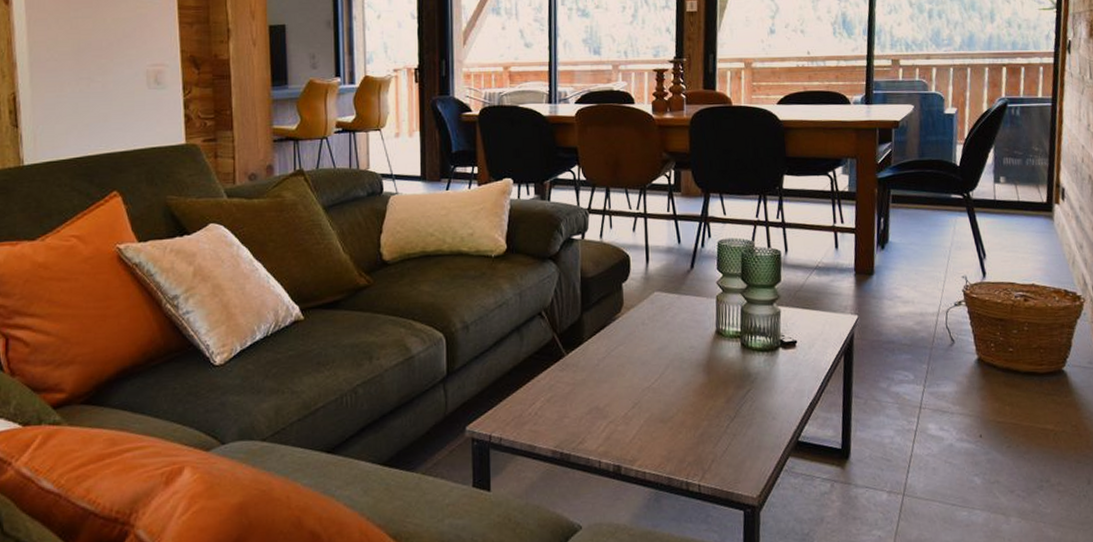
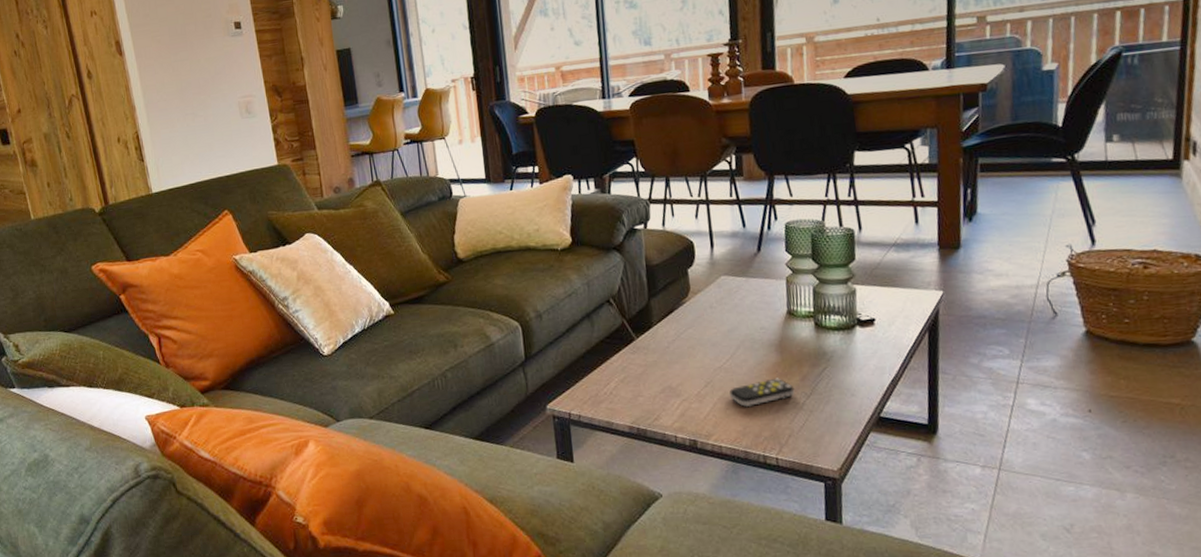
remote control: none [656,399,720,430] -> present [729,378,795,407]

